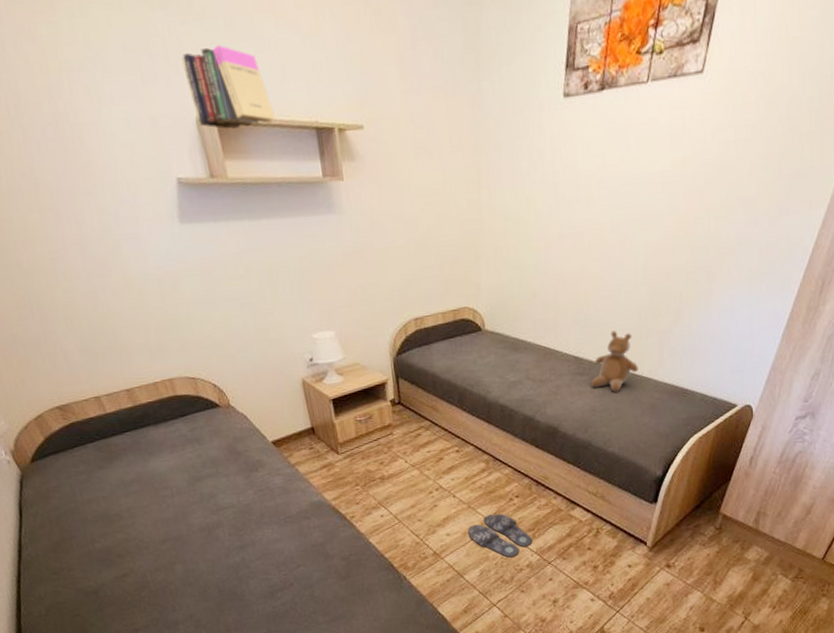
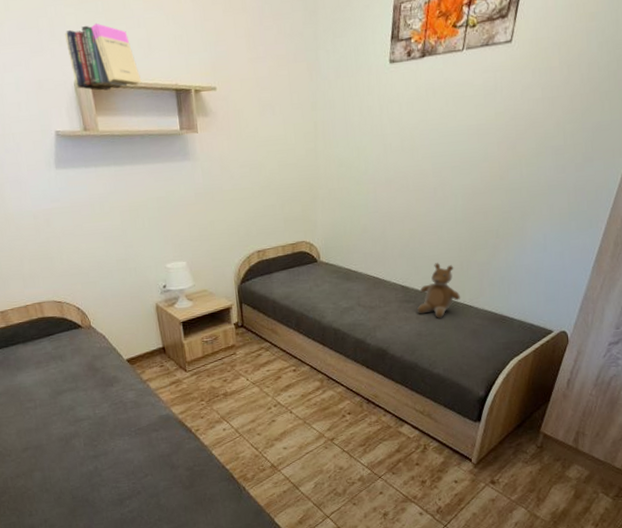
slippers: present [468,513,532,558] -> none [303,429,363,471]

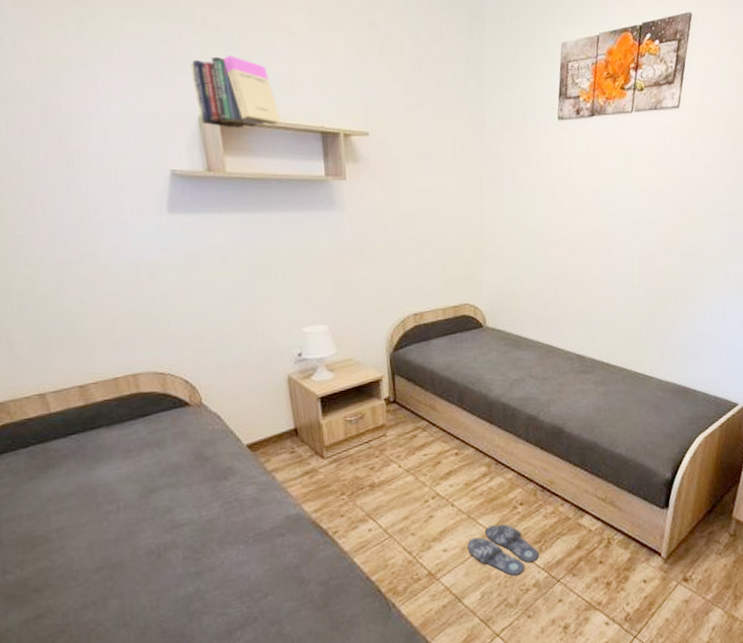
slippers: none [303,429,363,471] -> present [467,523,539,576]
teddy bear: present [417,263,460,318] -> none [595,329,640,391]

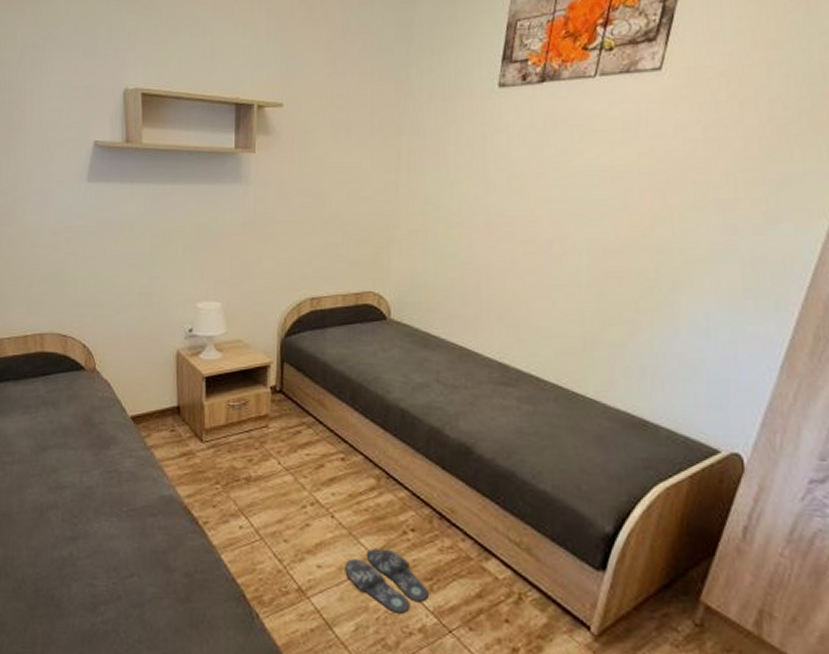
books: present [190,55,282,128] -> none [122,29,199,101]

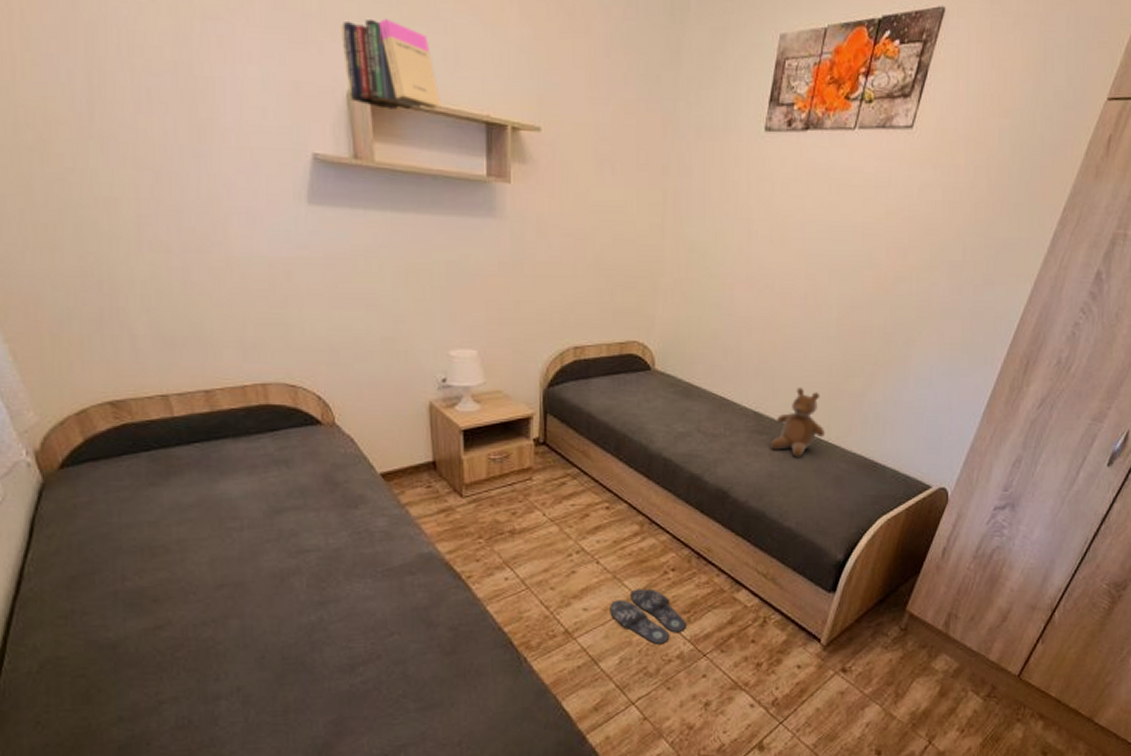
books: none [122,29,199,101] -> present [341,18,442,110]
teddy bear: none [519,337,581,413] -> present [771,388,824,457]

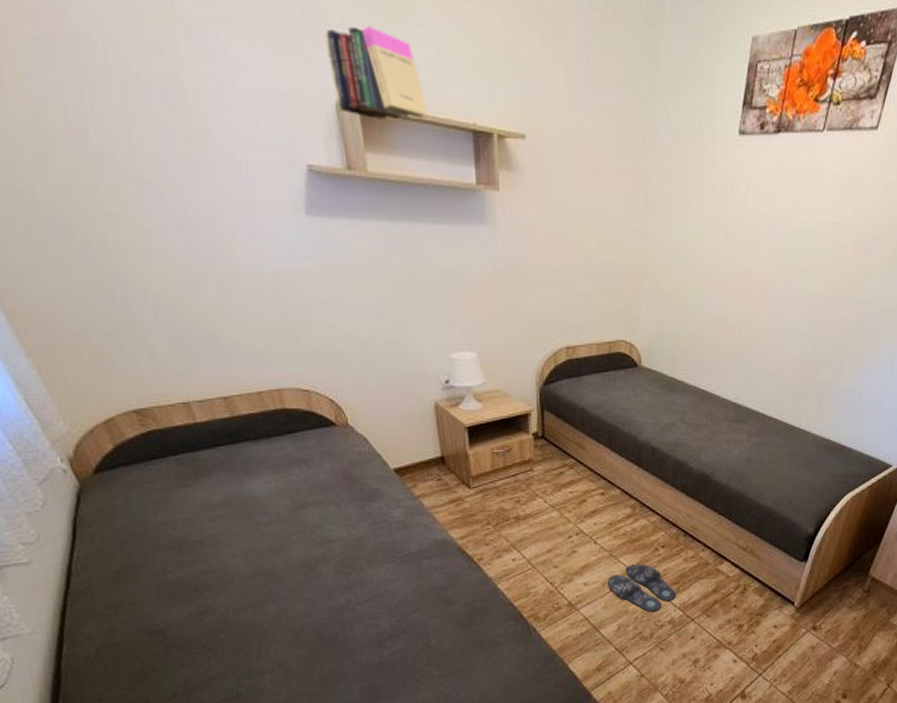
teddy bear: present [771,388,824,457] -> none [749,379,797,443]

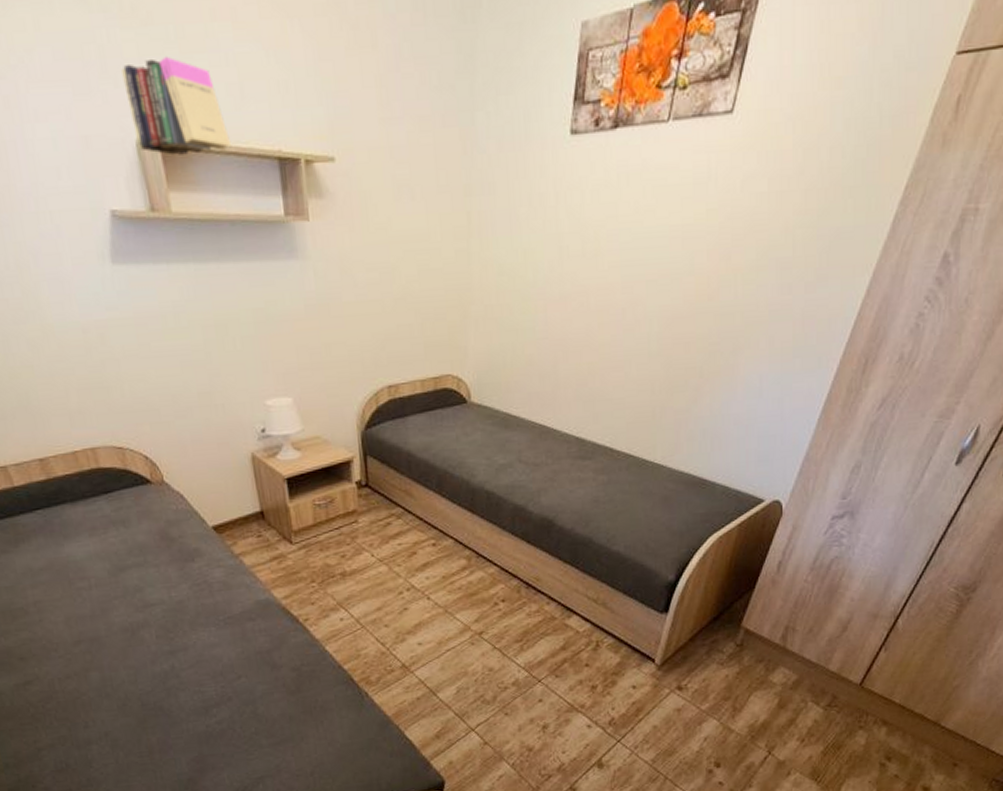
slippers: present [608,564,676,612] -> none [443,620,520,673]

